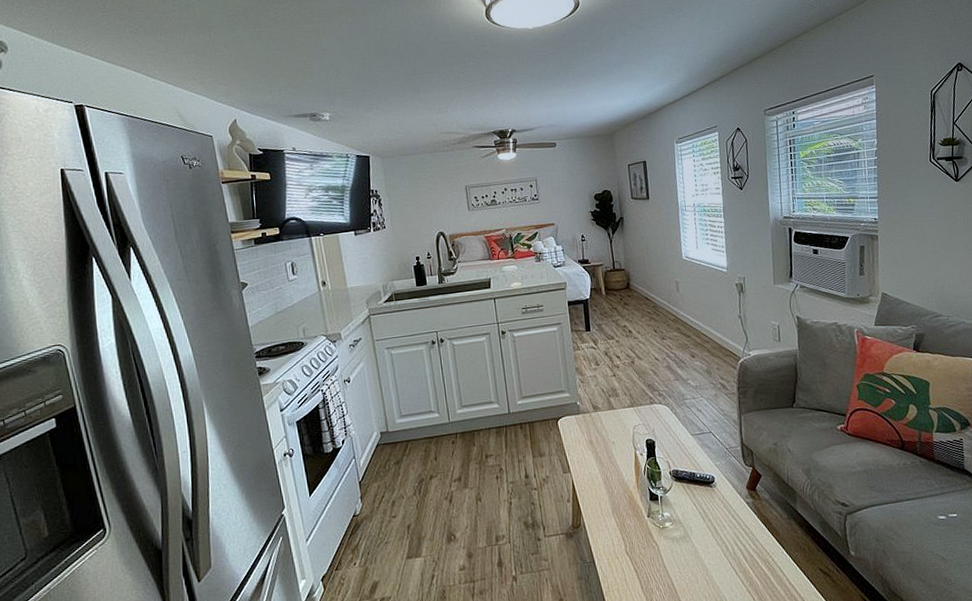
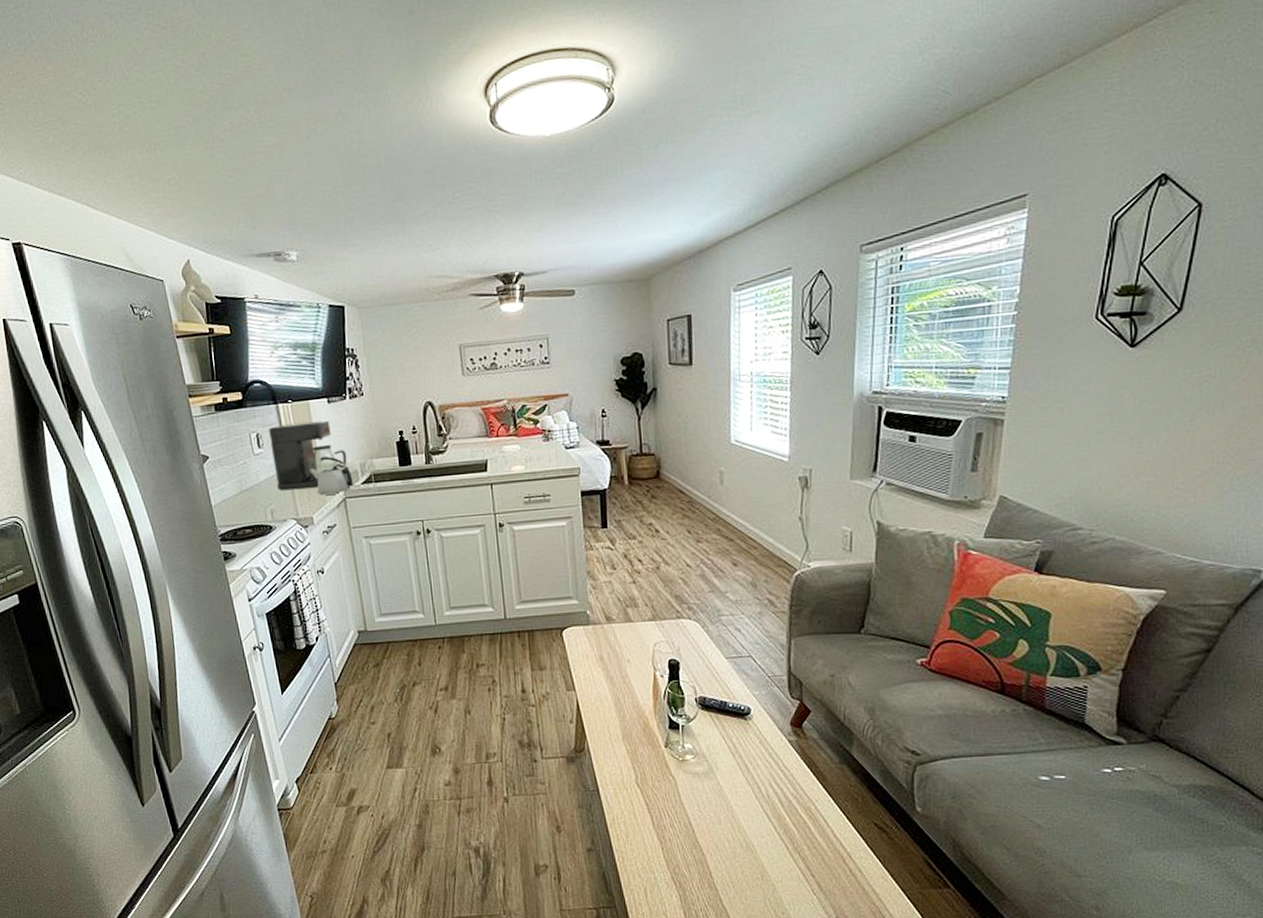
coffee maker: none [302,249,372,310] -> present [269,420,347,490]
kettle: none [338,279,377,314] -> present [310,456,354,496]

